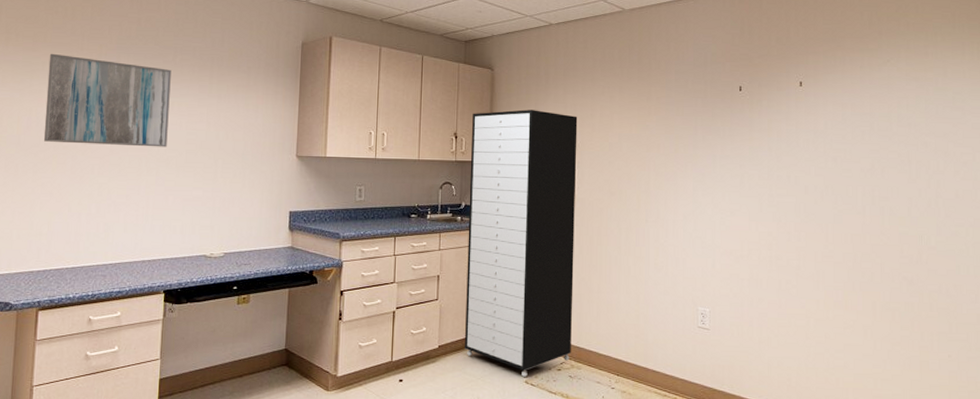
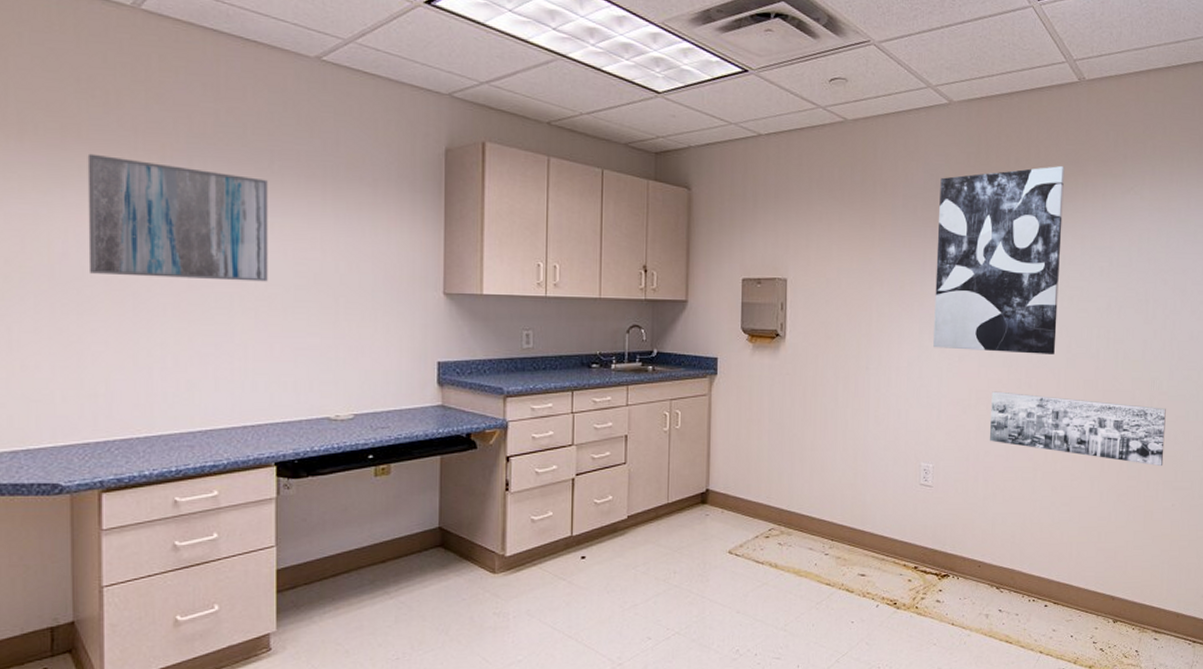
storage cabinet: present [465,109,578,377] -> none [659,238,791,547]
wall art: none [707,43,823,210] -> present [933,166,1065,354]
wall art: none [762,243,937,318] -> present [989,391,1166,467]

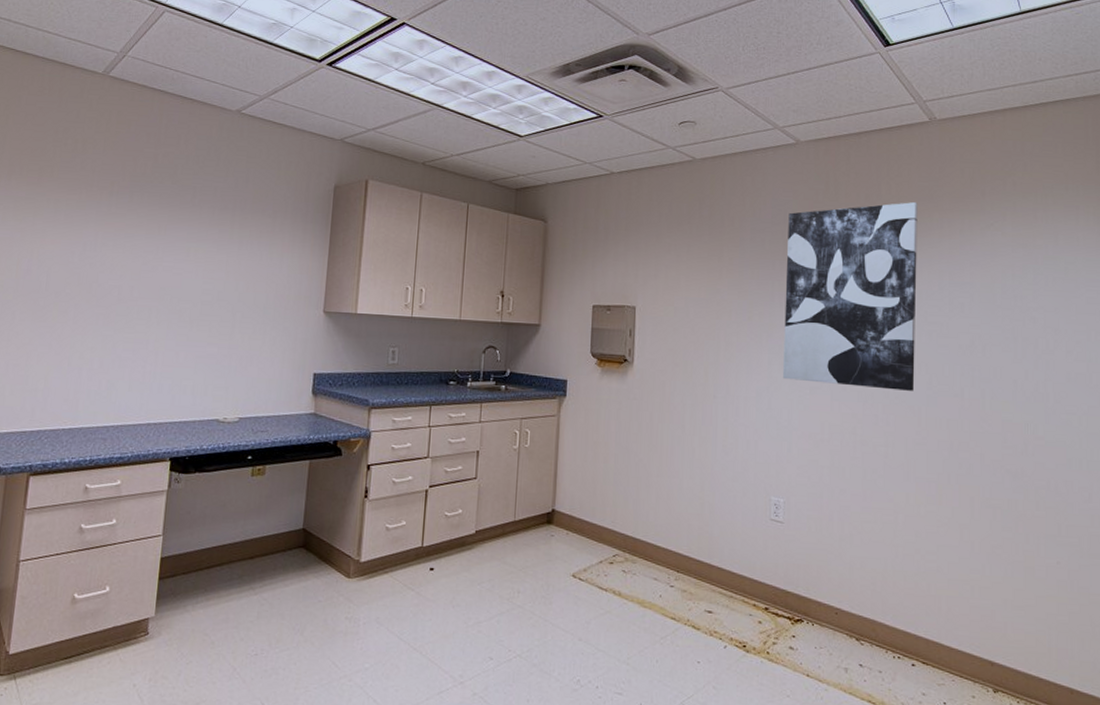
wall art: present [87,153,268,282] -> none [44,189,189,298]
wall art: present [989,391,1166,467] -> none [844,426,1044,519]

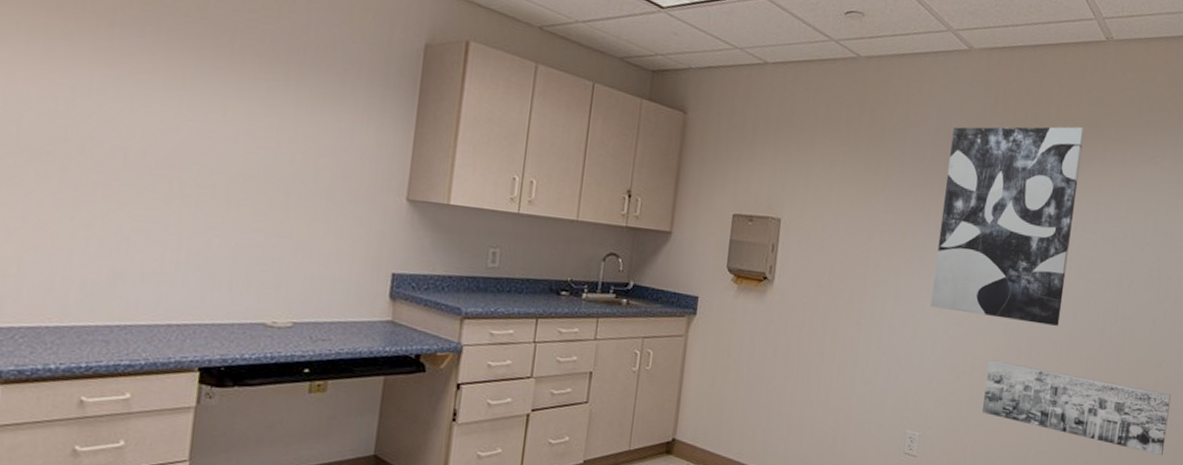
wall art: none [844,426,1044,519] -> present [981,359,1171,456]

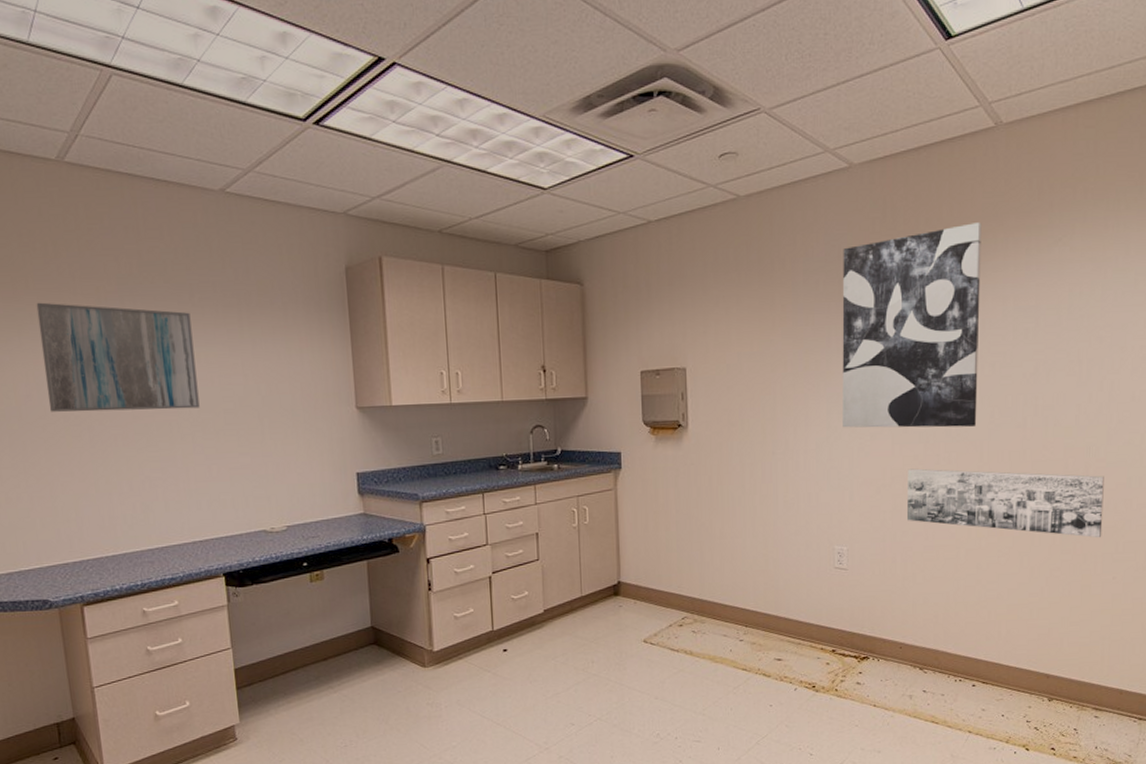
wall art: none [13,10,226,169] -> present [36,302,200,412]

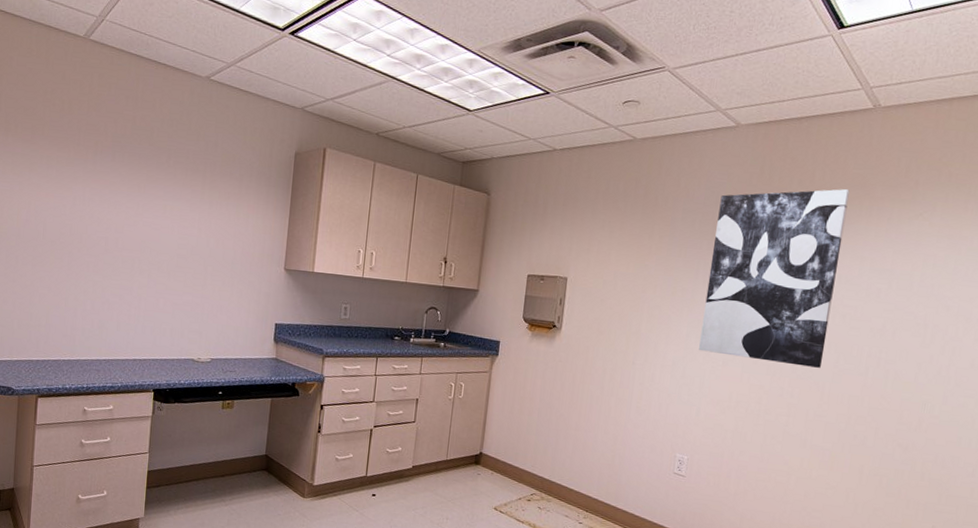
wall art: present [36,302,200,412] -> none [41,147,165,251]
wall art: present [906,468,1104,538] -> none [745,396,936,488]

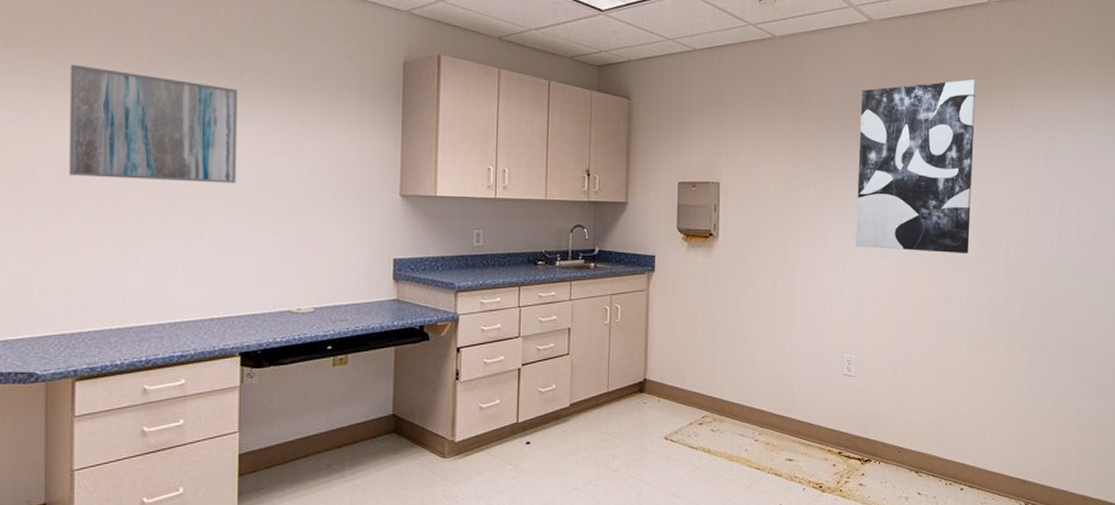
wall art: none [41,147,165,251] -> present [68,64,238,184]

